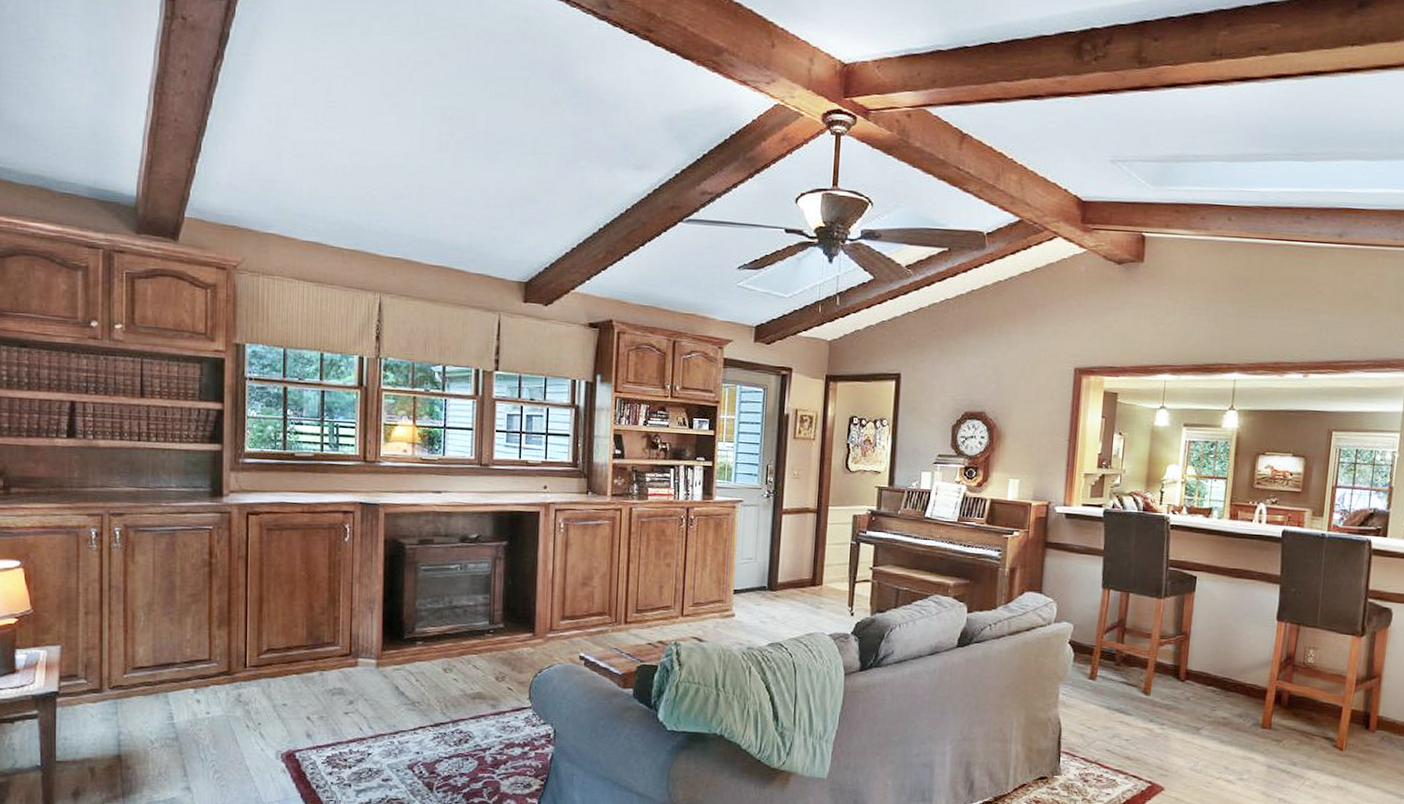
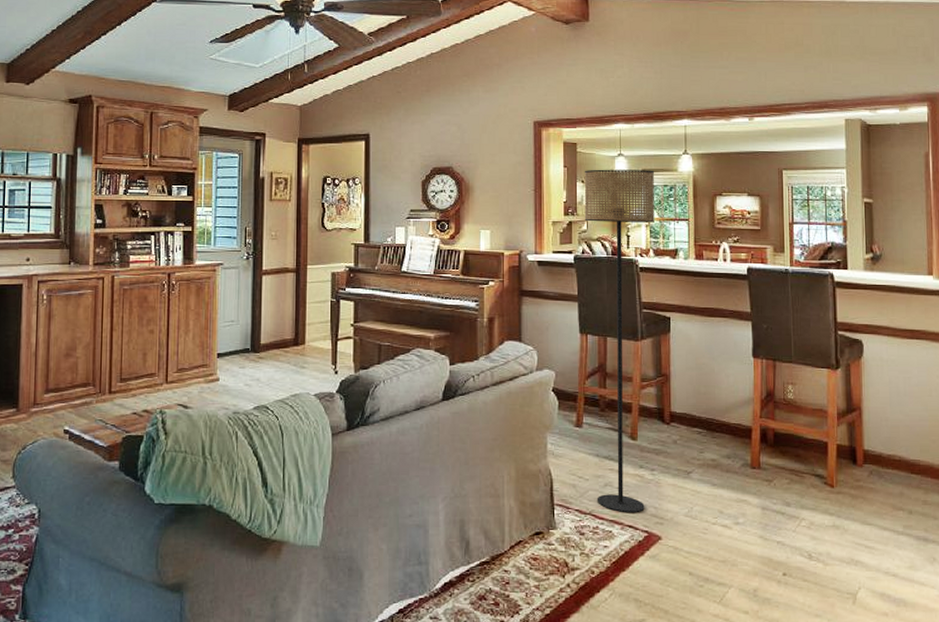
floor lamp: none [1103,421,1197,765] -> present [584,169,655,513]

